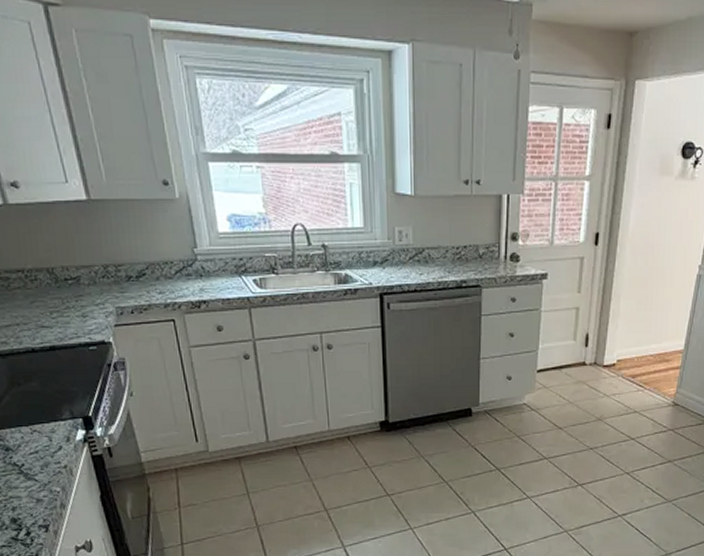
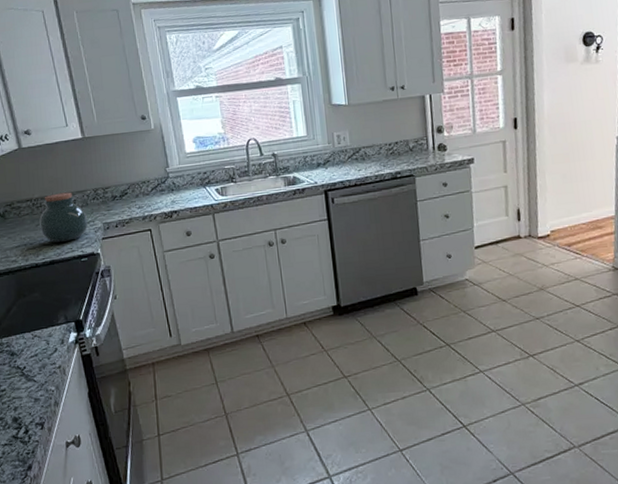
jar: none [35,266,97,325] -> present [39,192,88,242]

